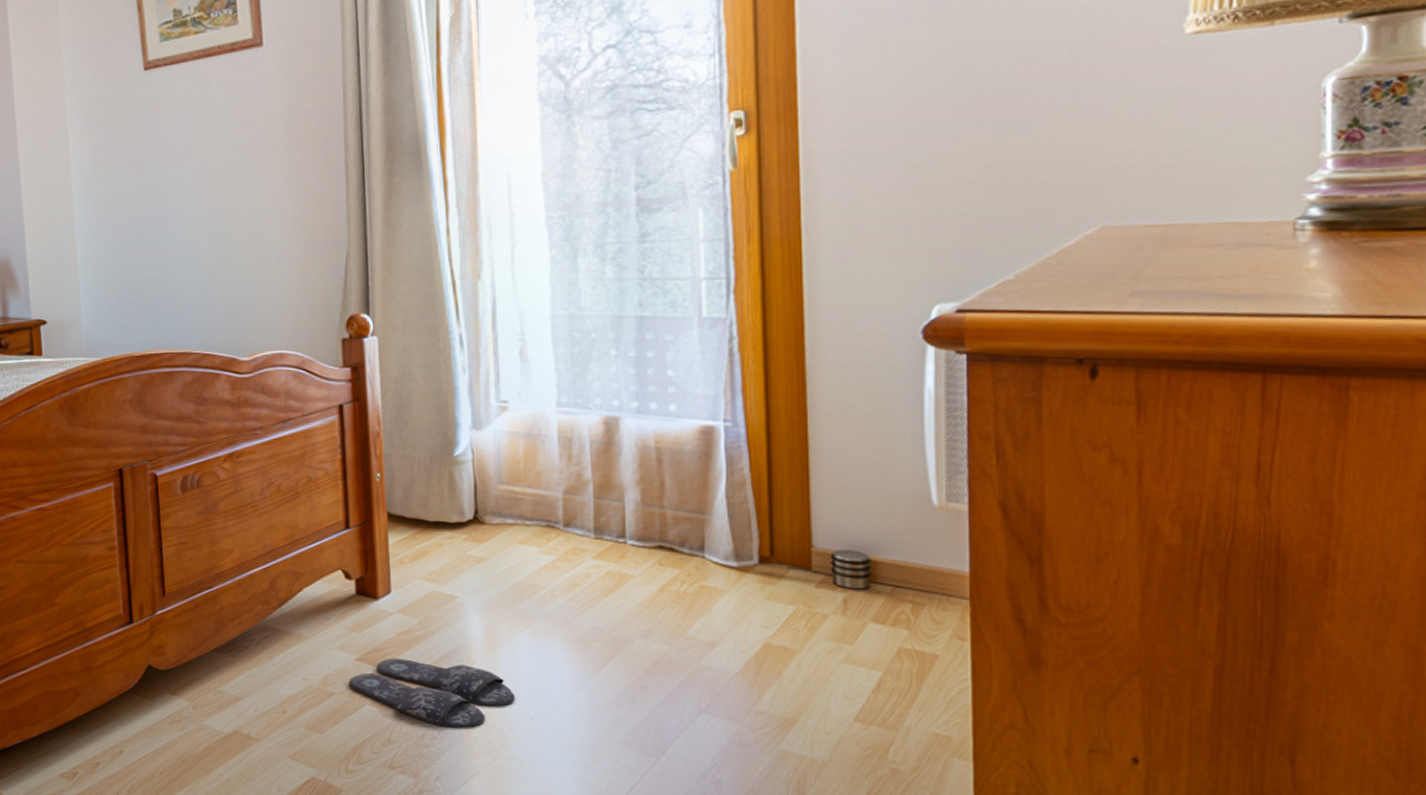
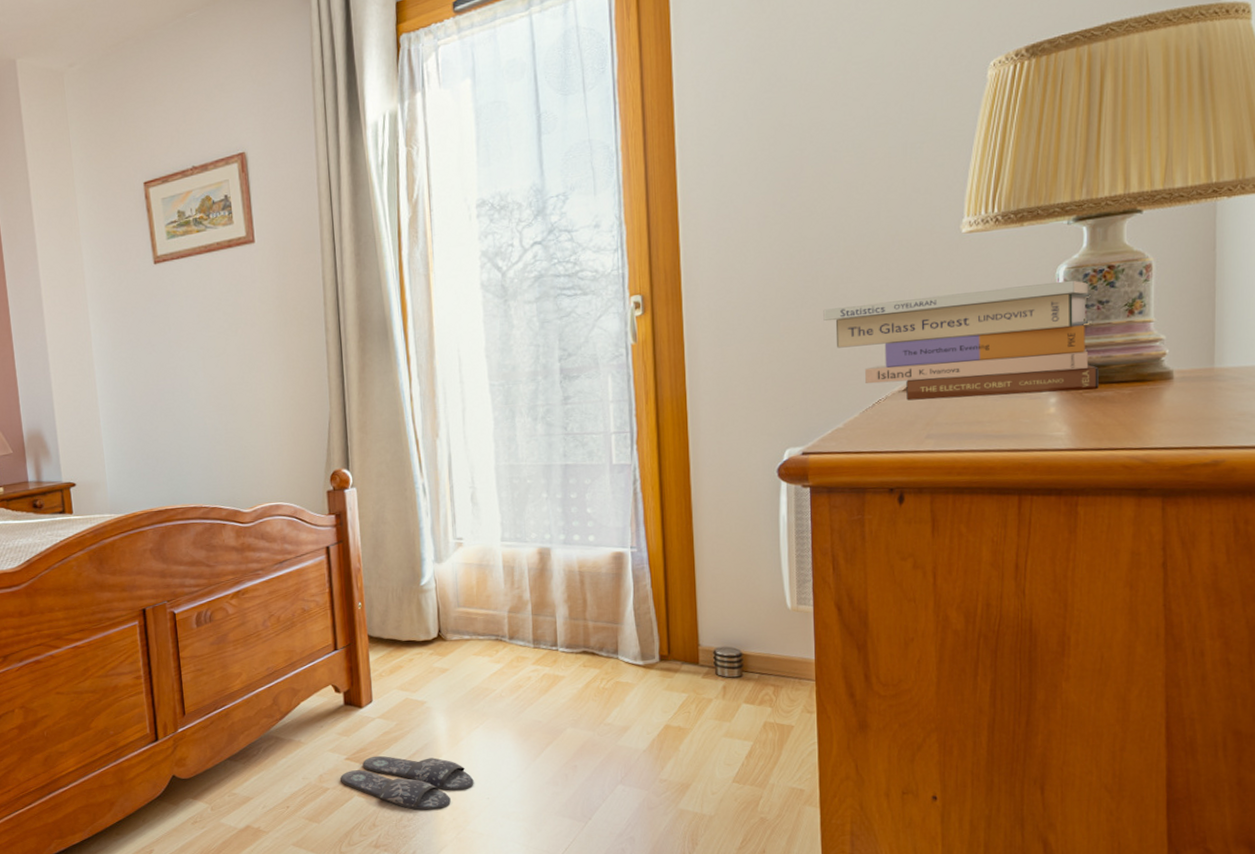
books: none [989,94,1383,248] -> present [823,280,1099,401]

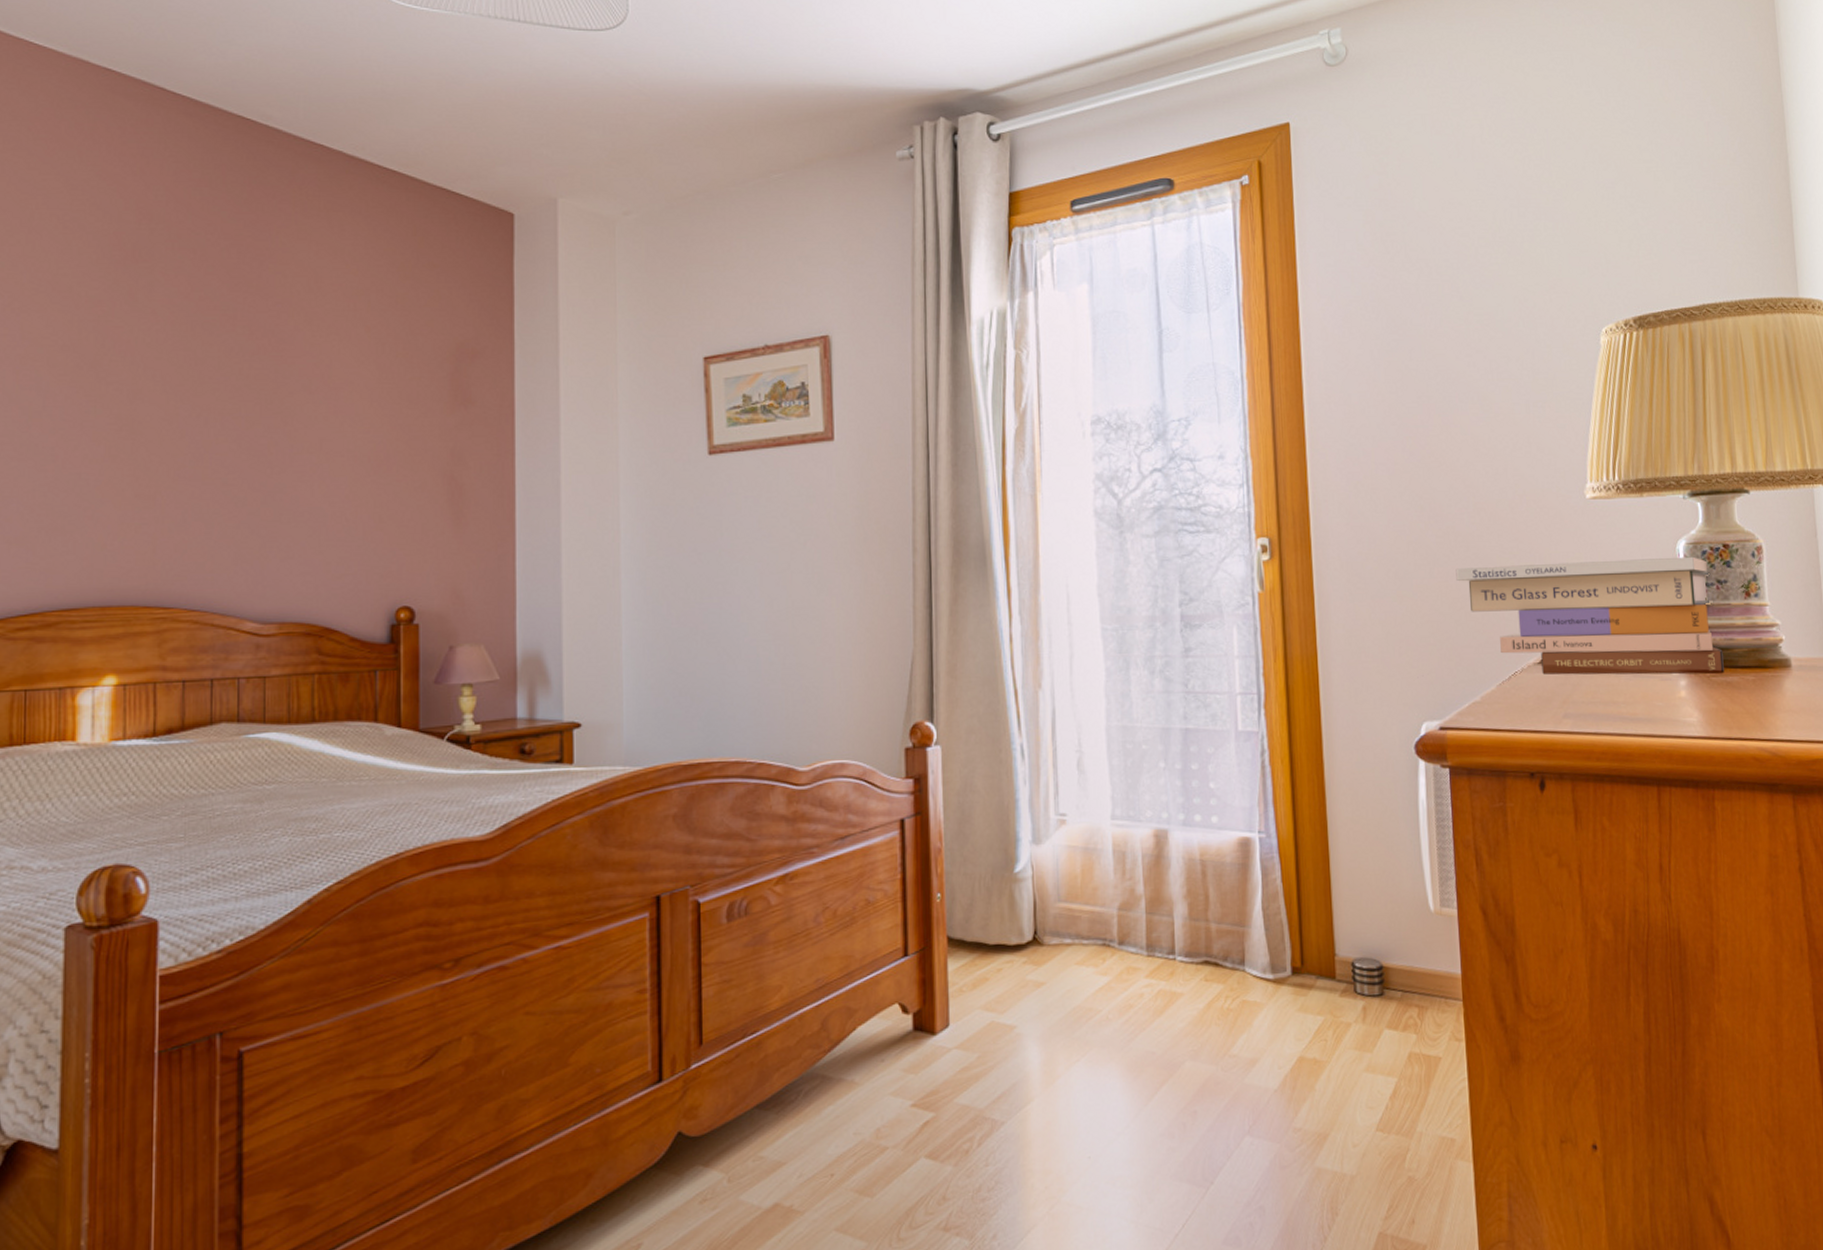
slippers: present [340,755,474,810] -> none [903,1100,1072,1176]

